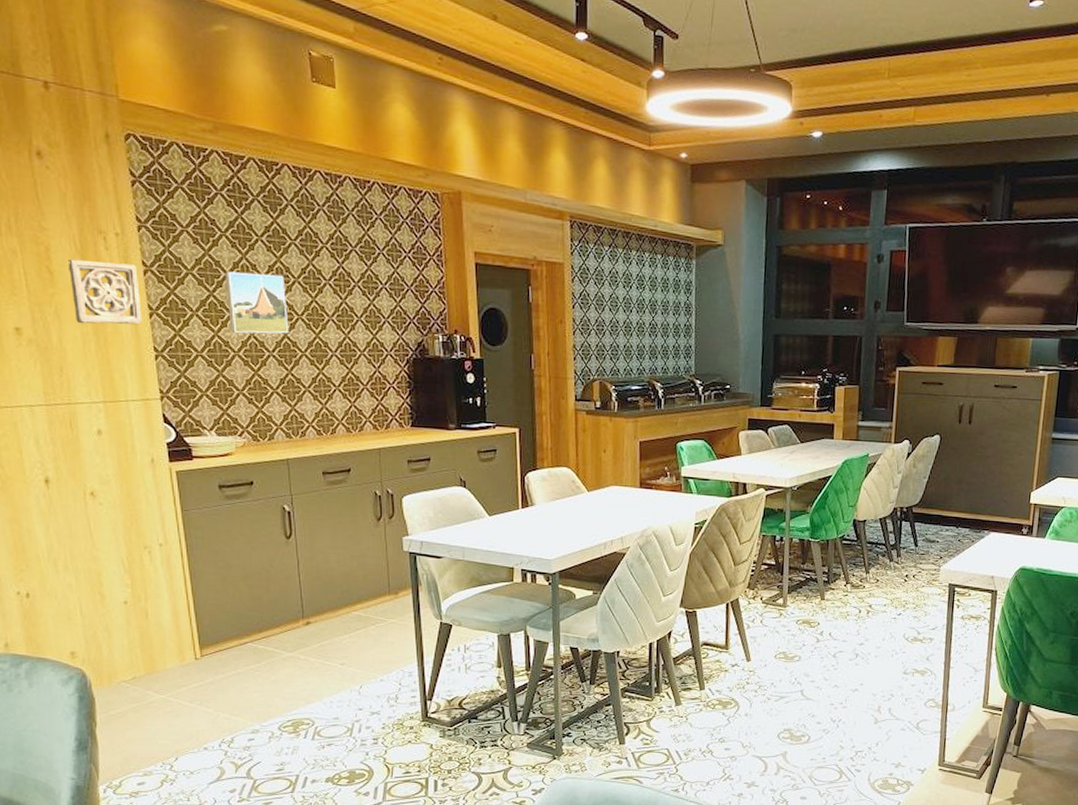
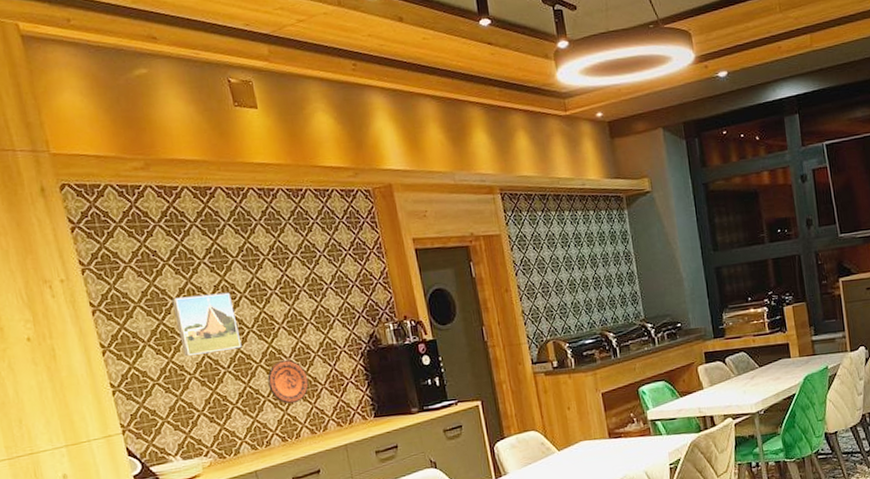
wall ornament: present [67,259,143,325] -> none [16,307,96,374]
decorative plate: none [311,354,351,399] -> present [267,360,309,404]

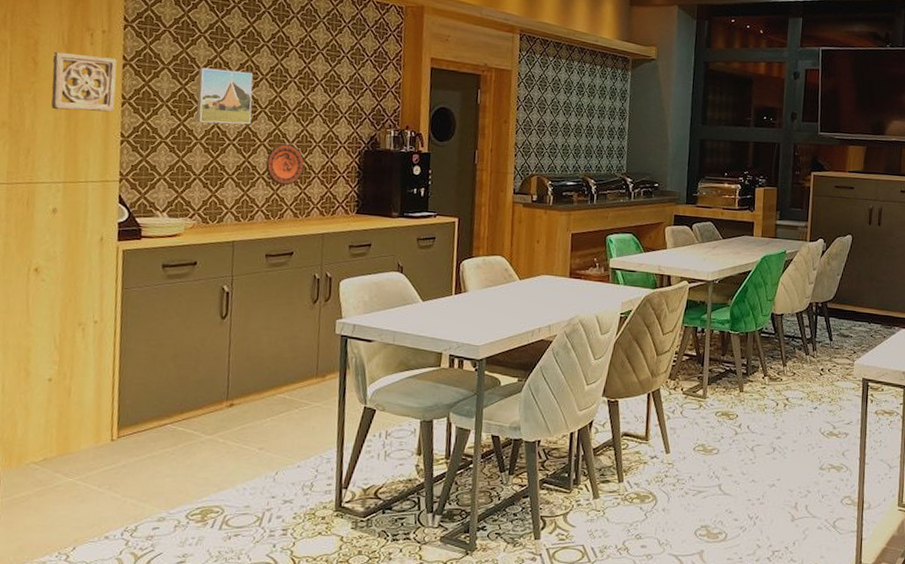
wall ornament: none [16,307,96,374] -> present [51,51,117,112]

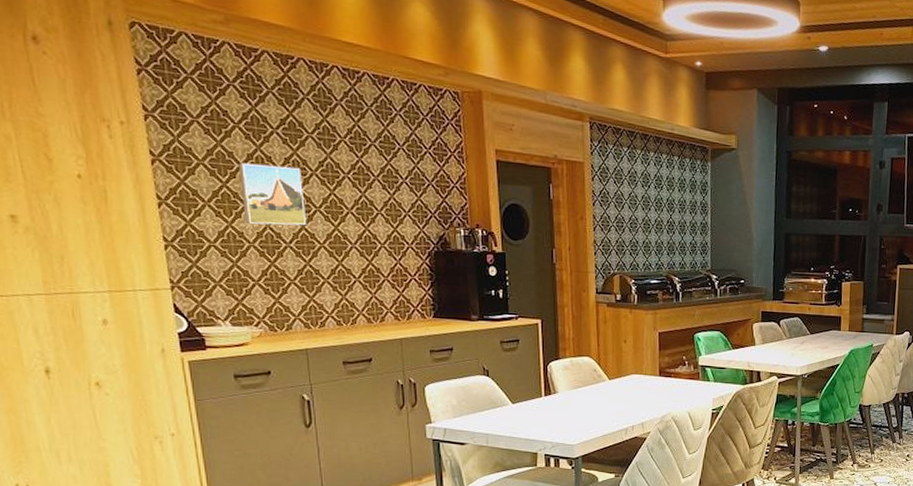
wall ornament: present [51,51,117,112] -> none [67,146,151,214]
decorative plate: present [266,144,304,186] -> none [329,246,371,290]

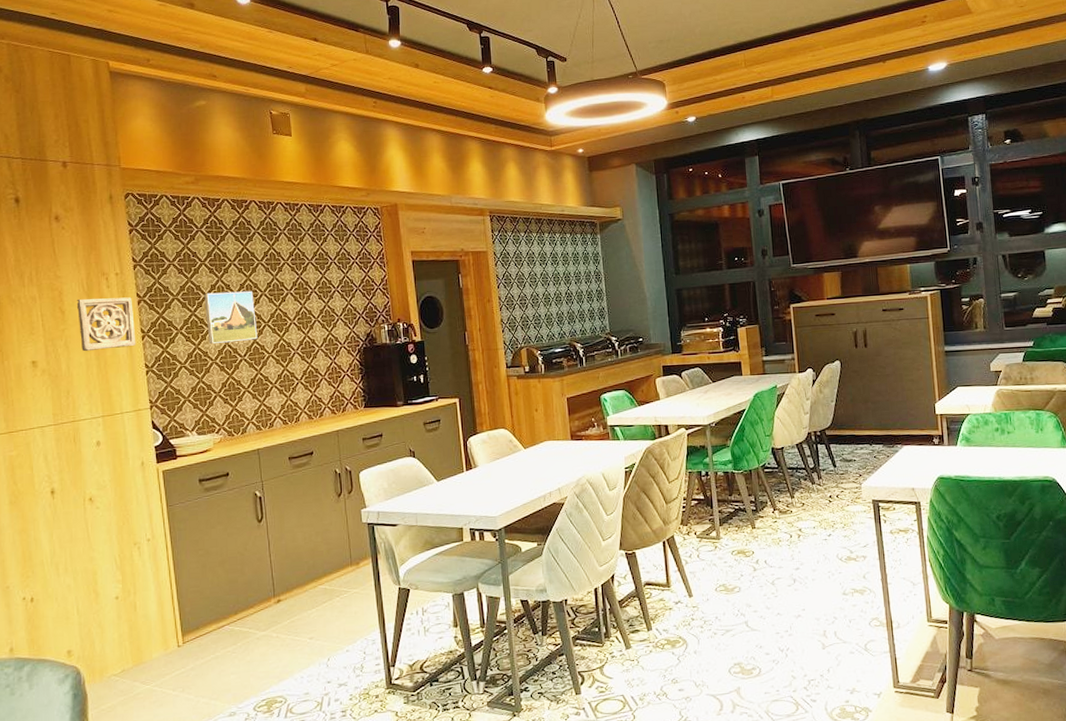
wall ornament: none [67,146,151,214] -> present [76,297,136,352]

